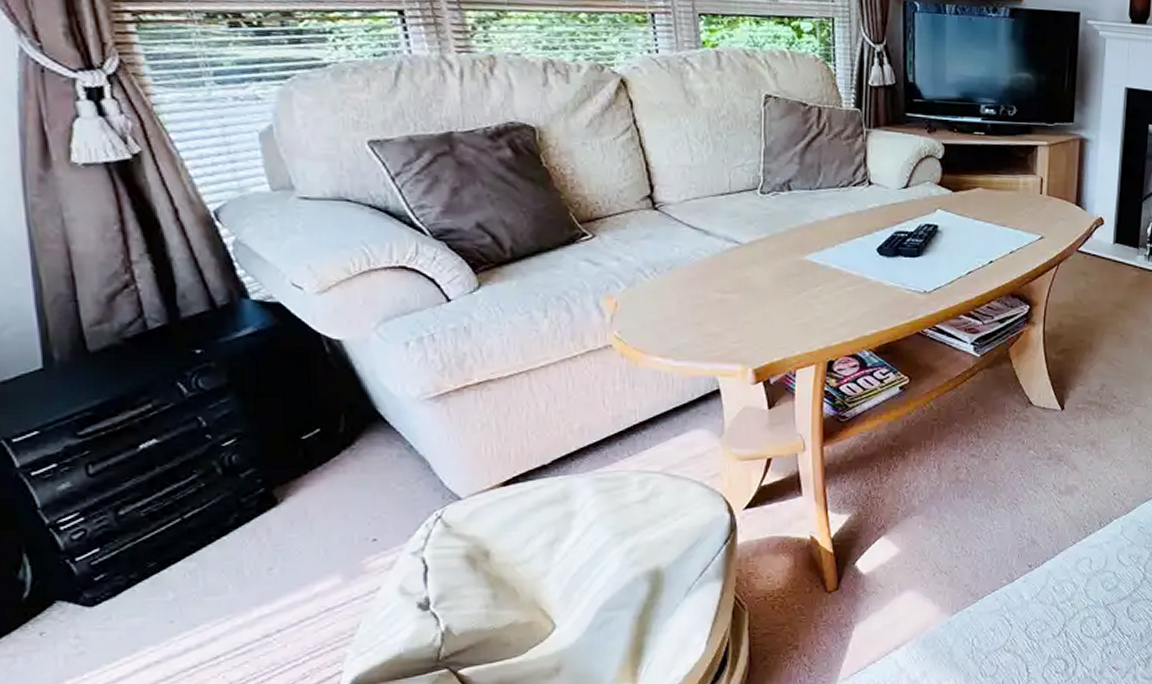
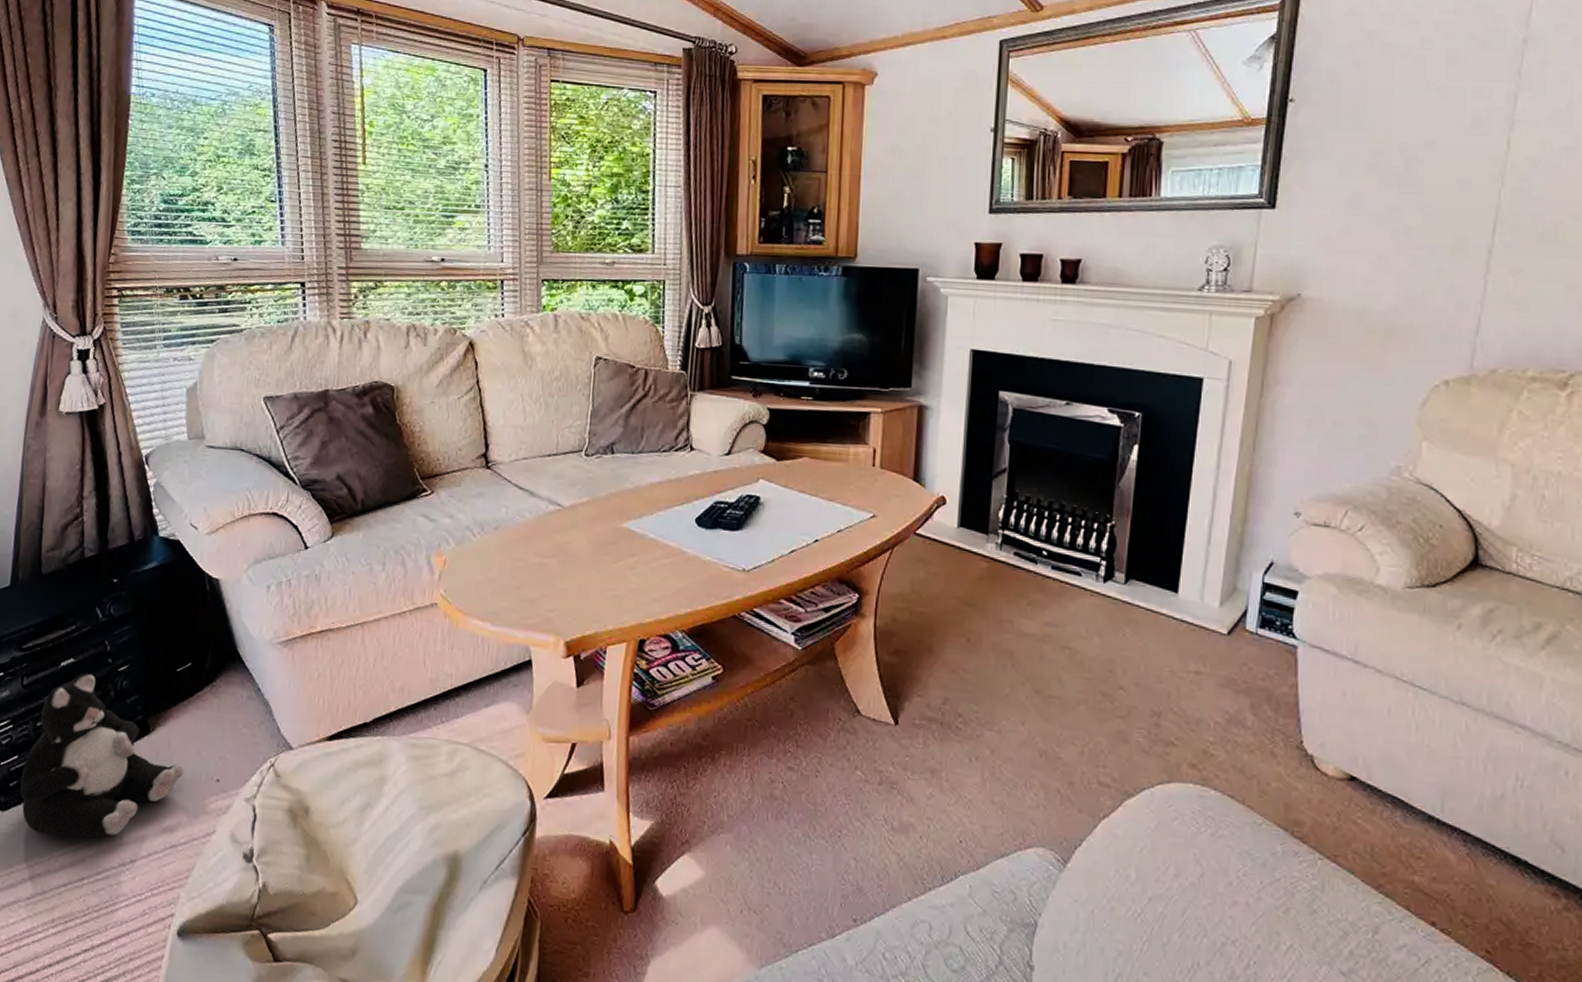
plush toy: none [109,452,330,622] -> present [20,673,184,838]

